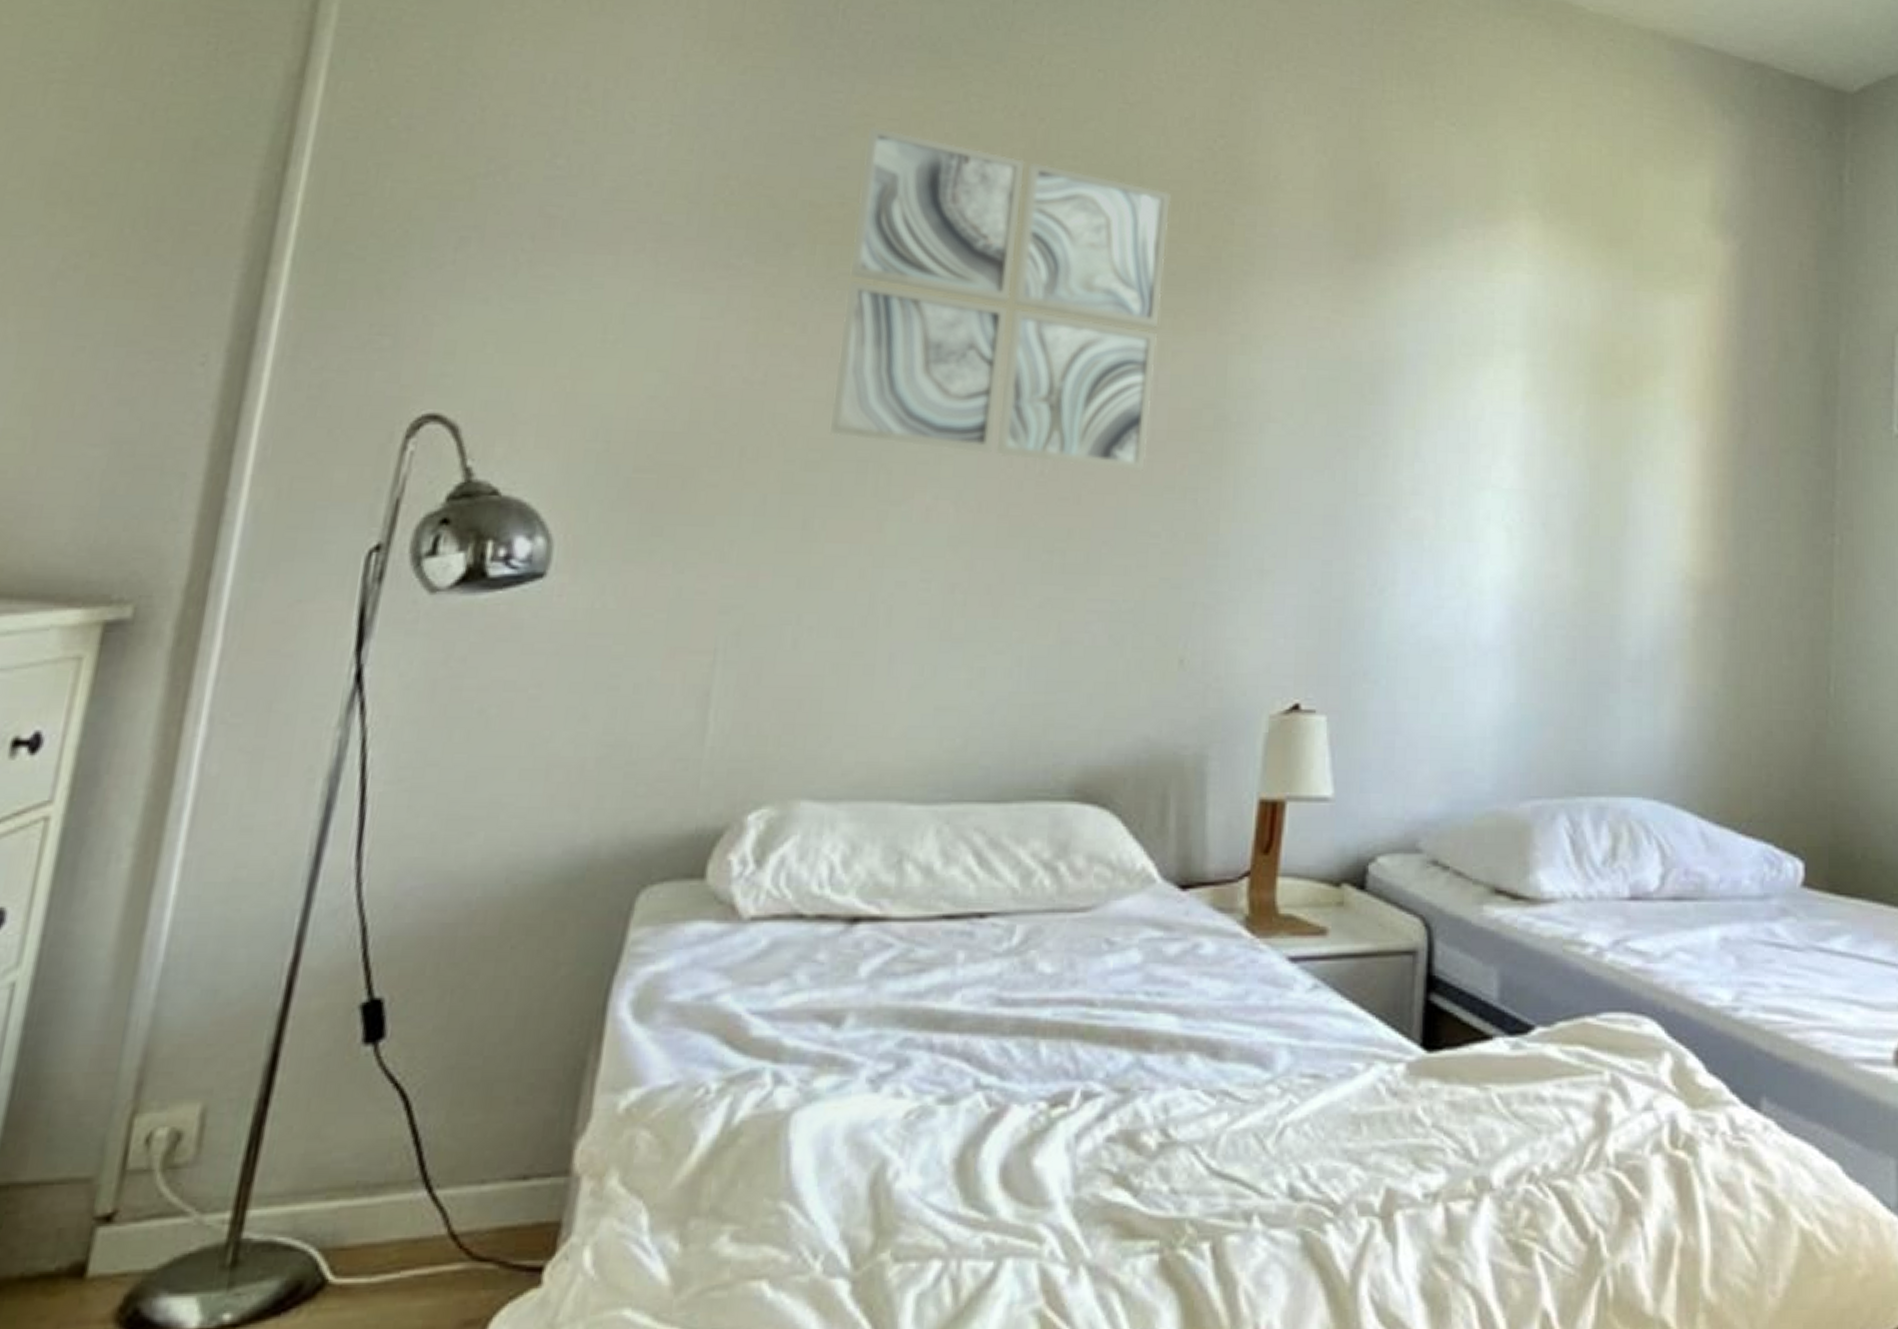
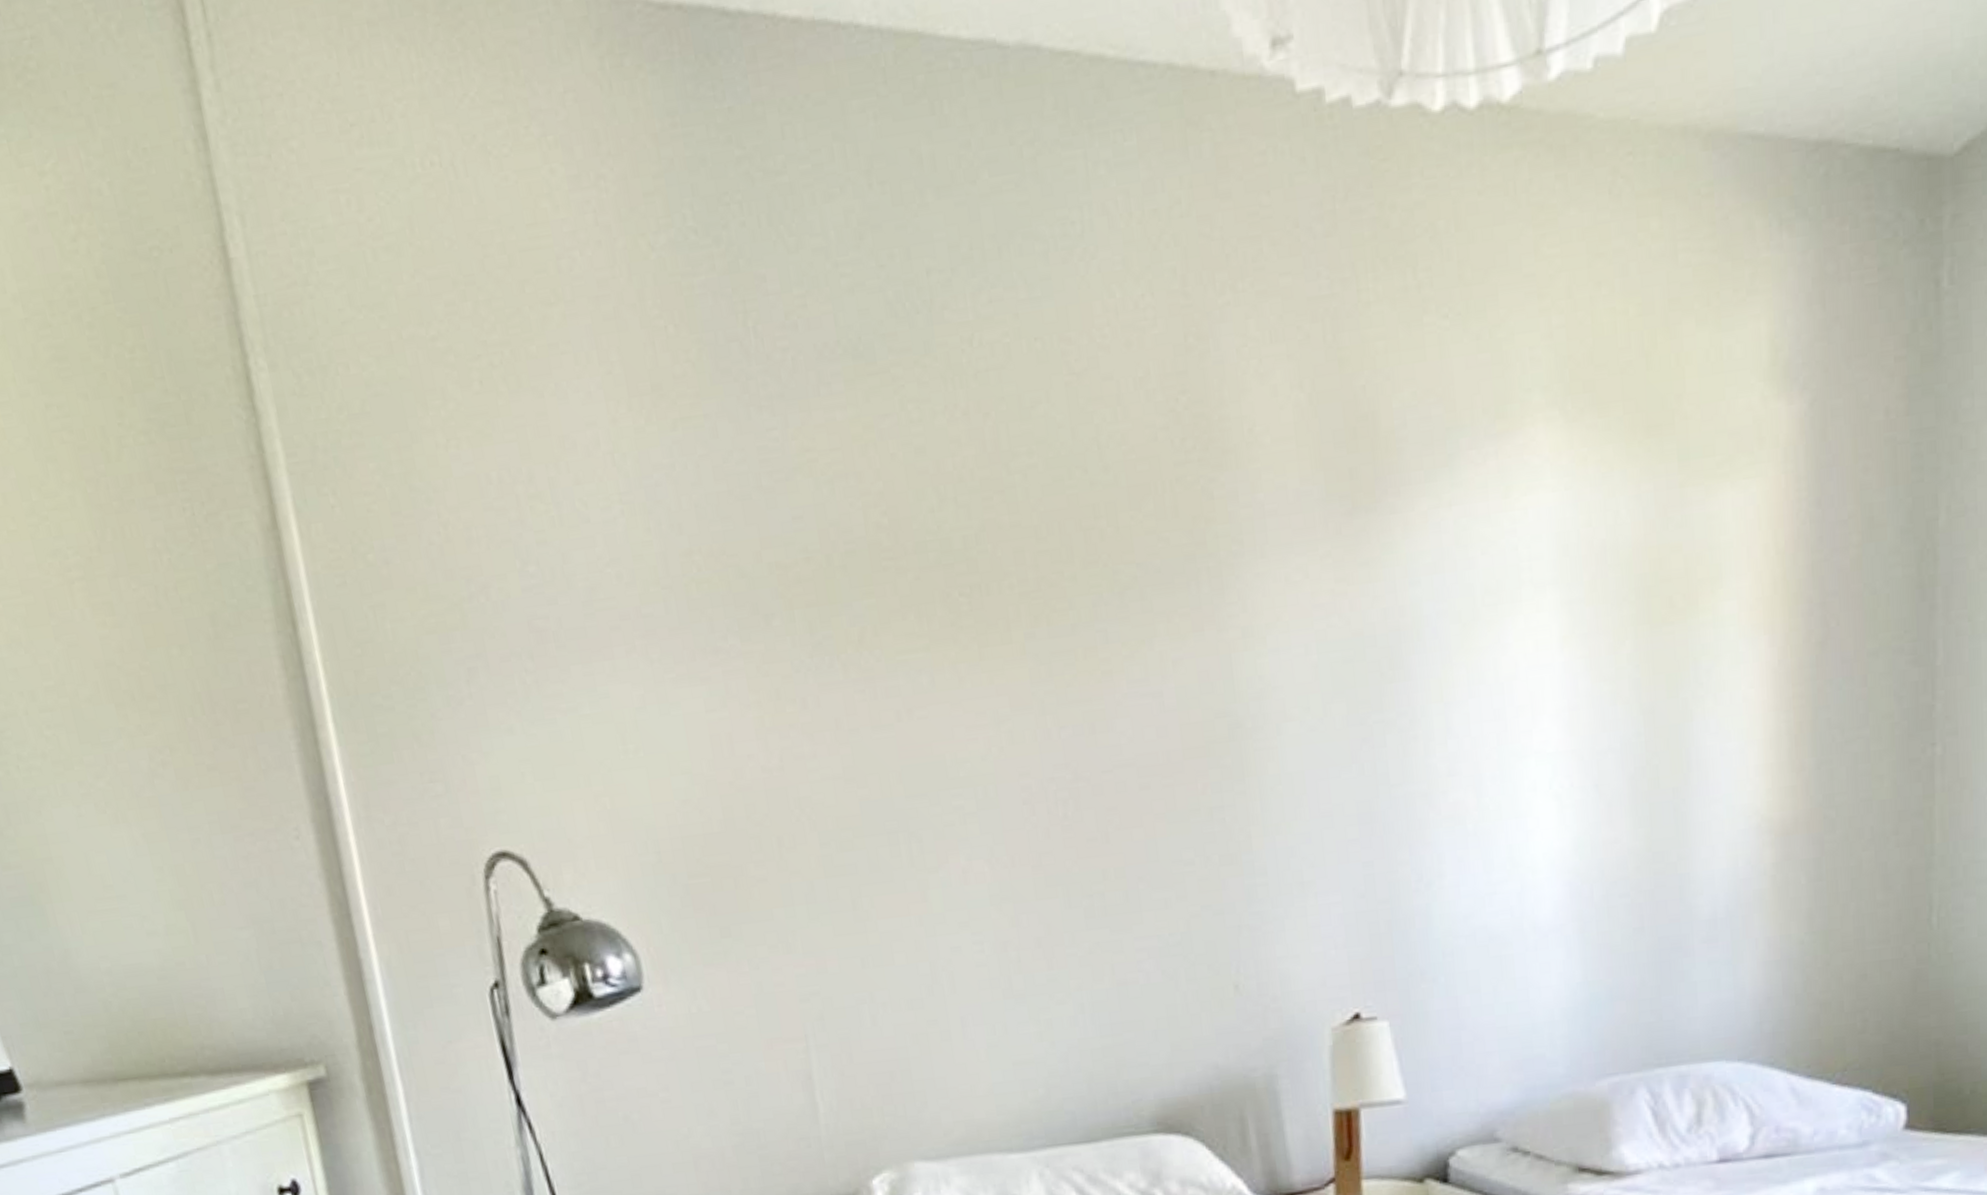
wall art: present [828,126,1172,472] -> none [812,461,1167,812]

